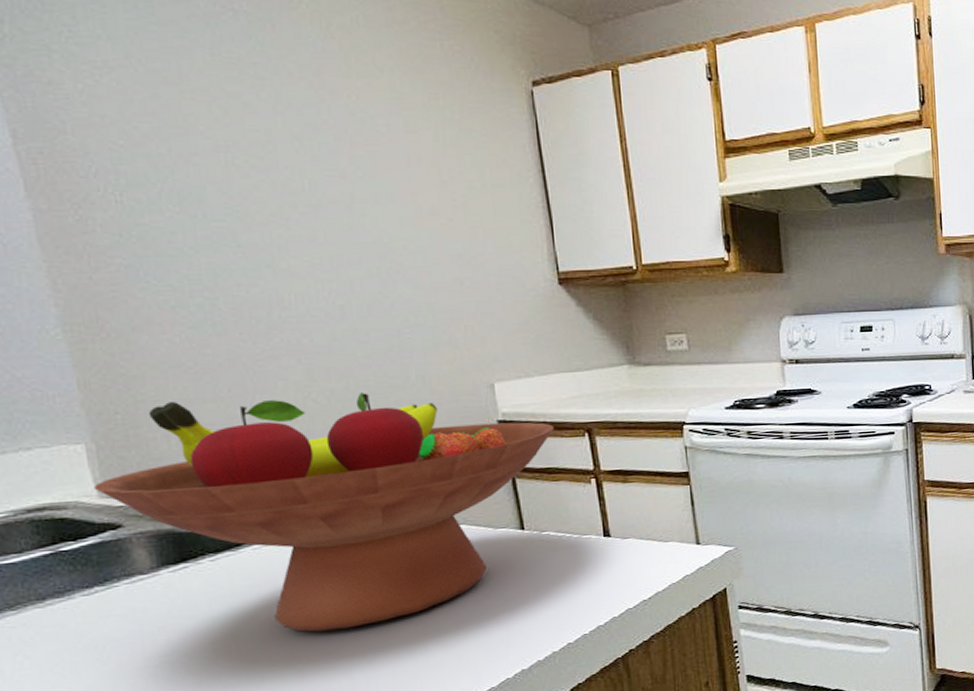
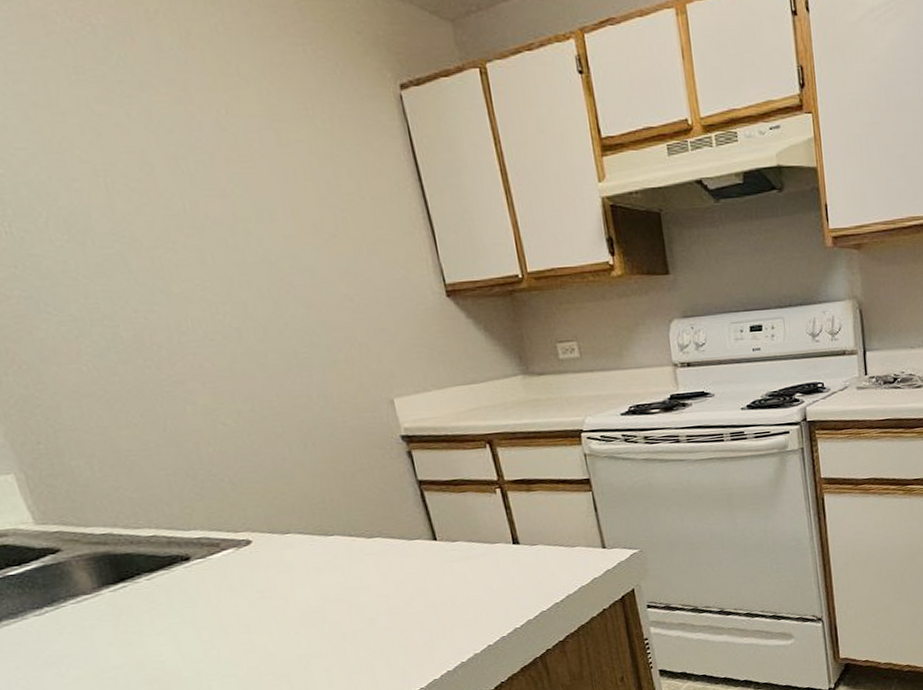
fruit bowl: present [94,393,555,632] -> none [29,413,457,643]

